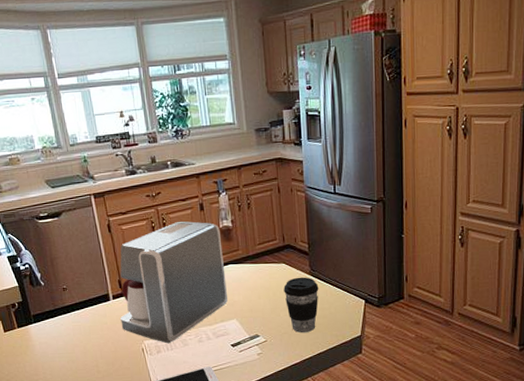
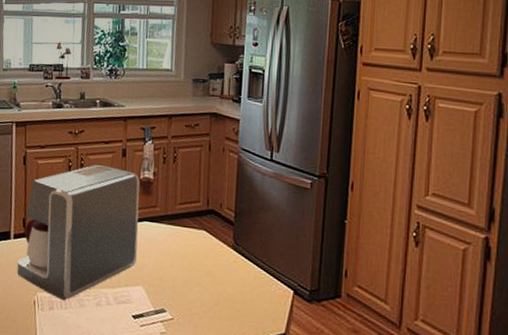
coffee cup: present [284,277,319,333] -> none [200,249,241,318]

